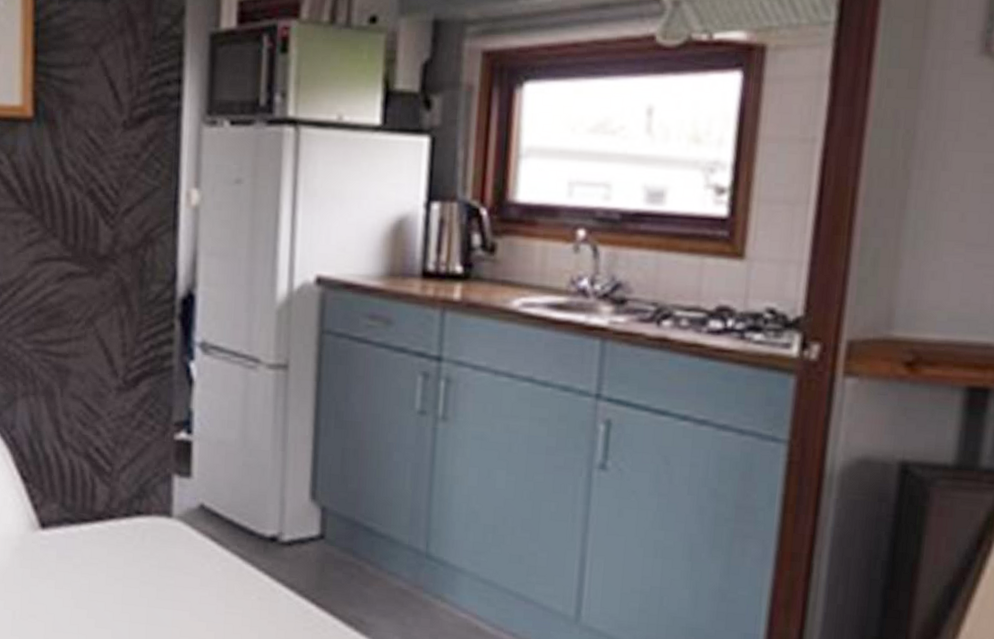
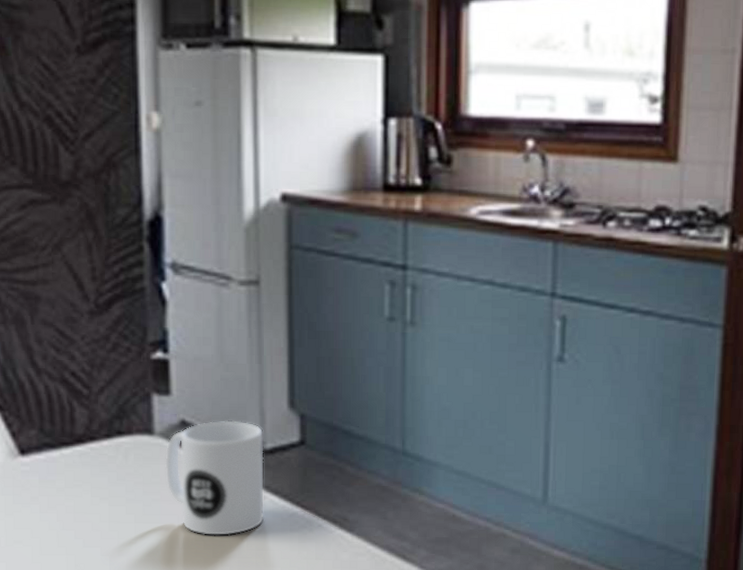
mug: none [181,507,283,628] -> present [165,420,265,536]

